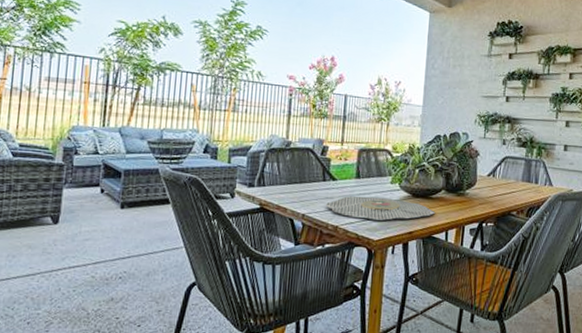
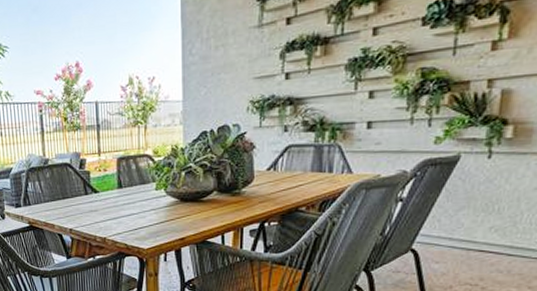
napkin: present [326,196,435,221] -> none [92,205,207,229]

